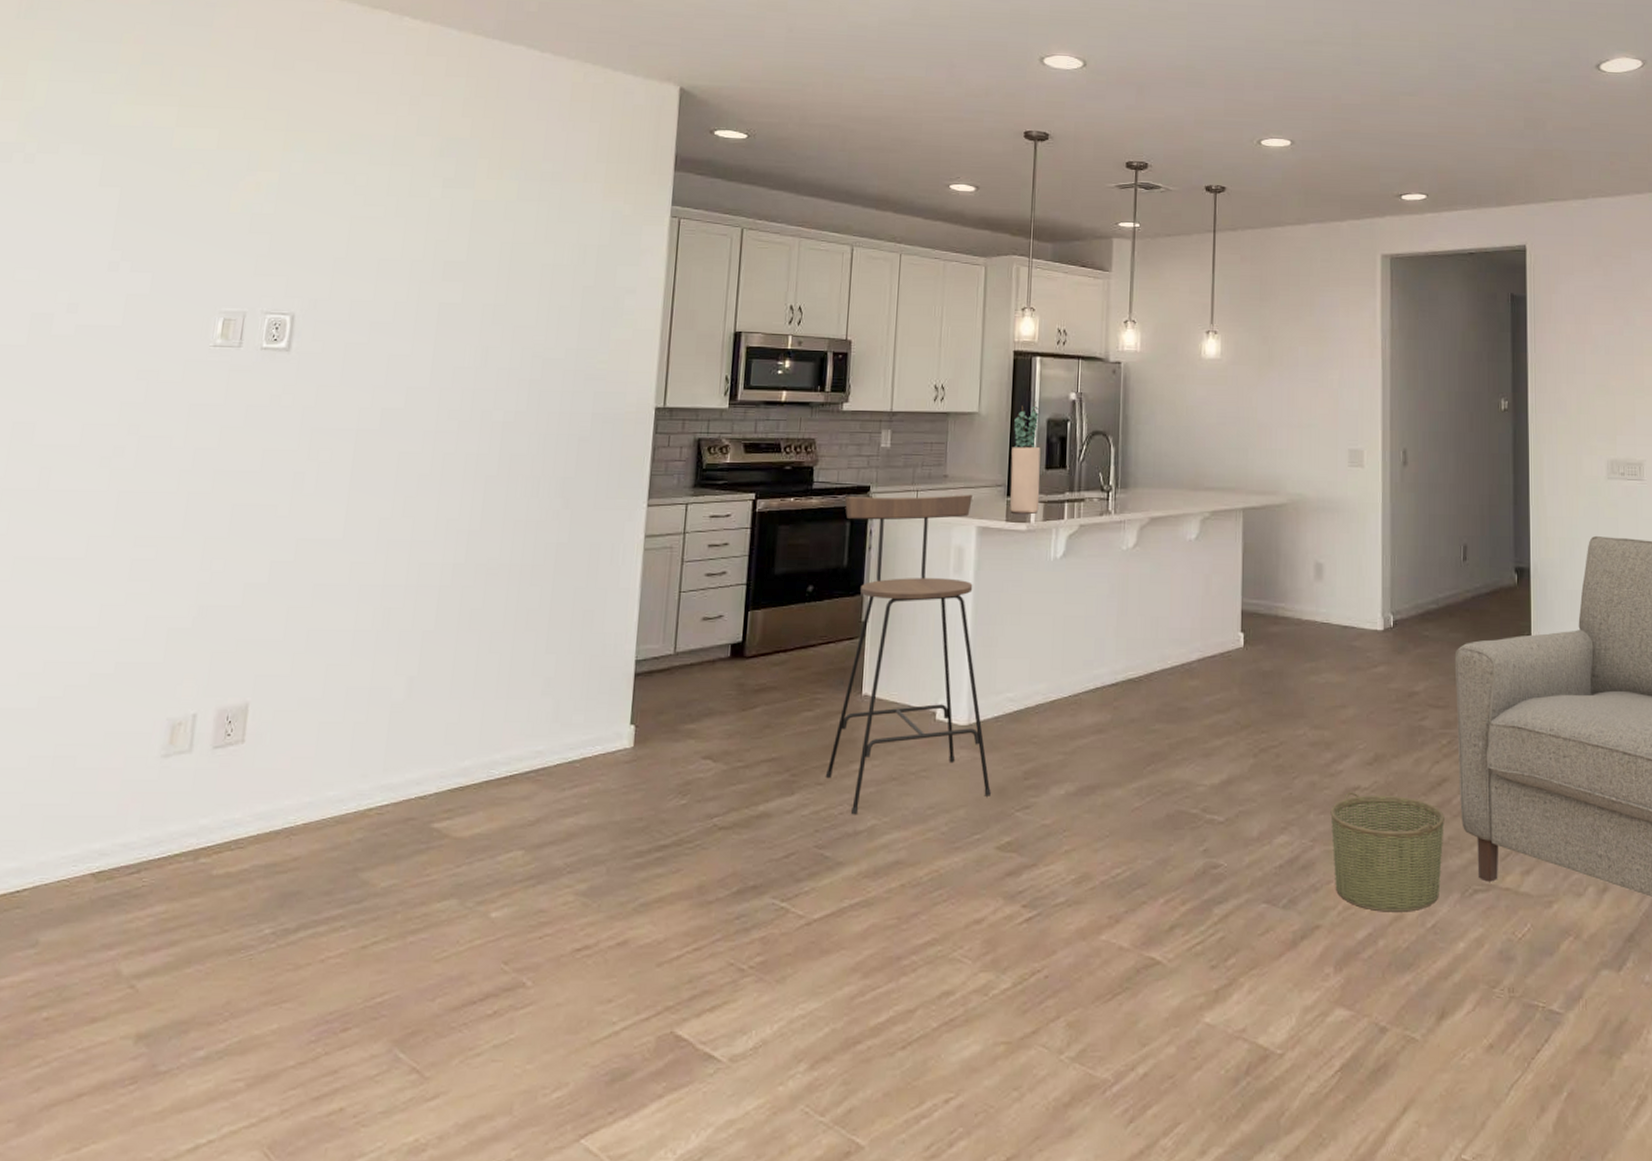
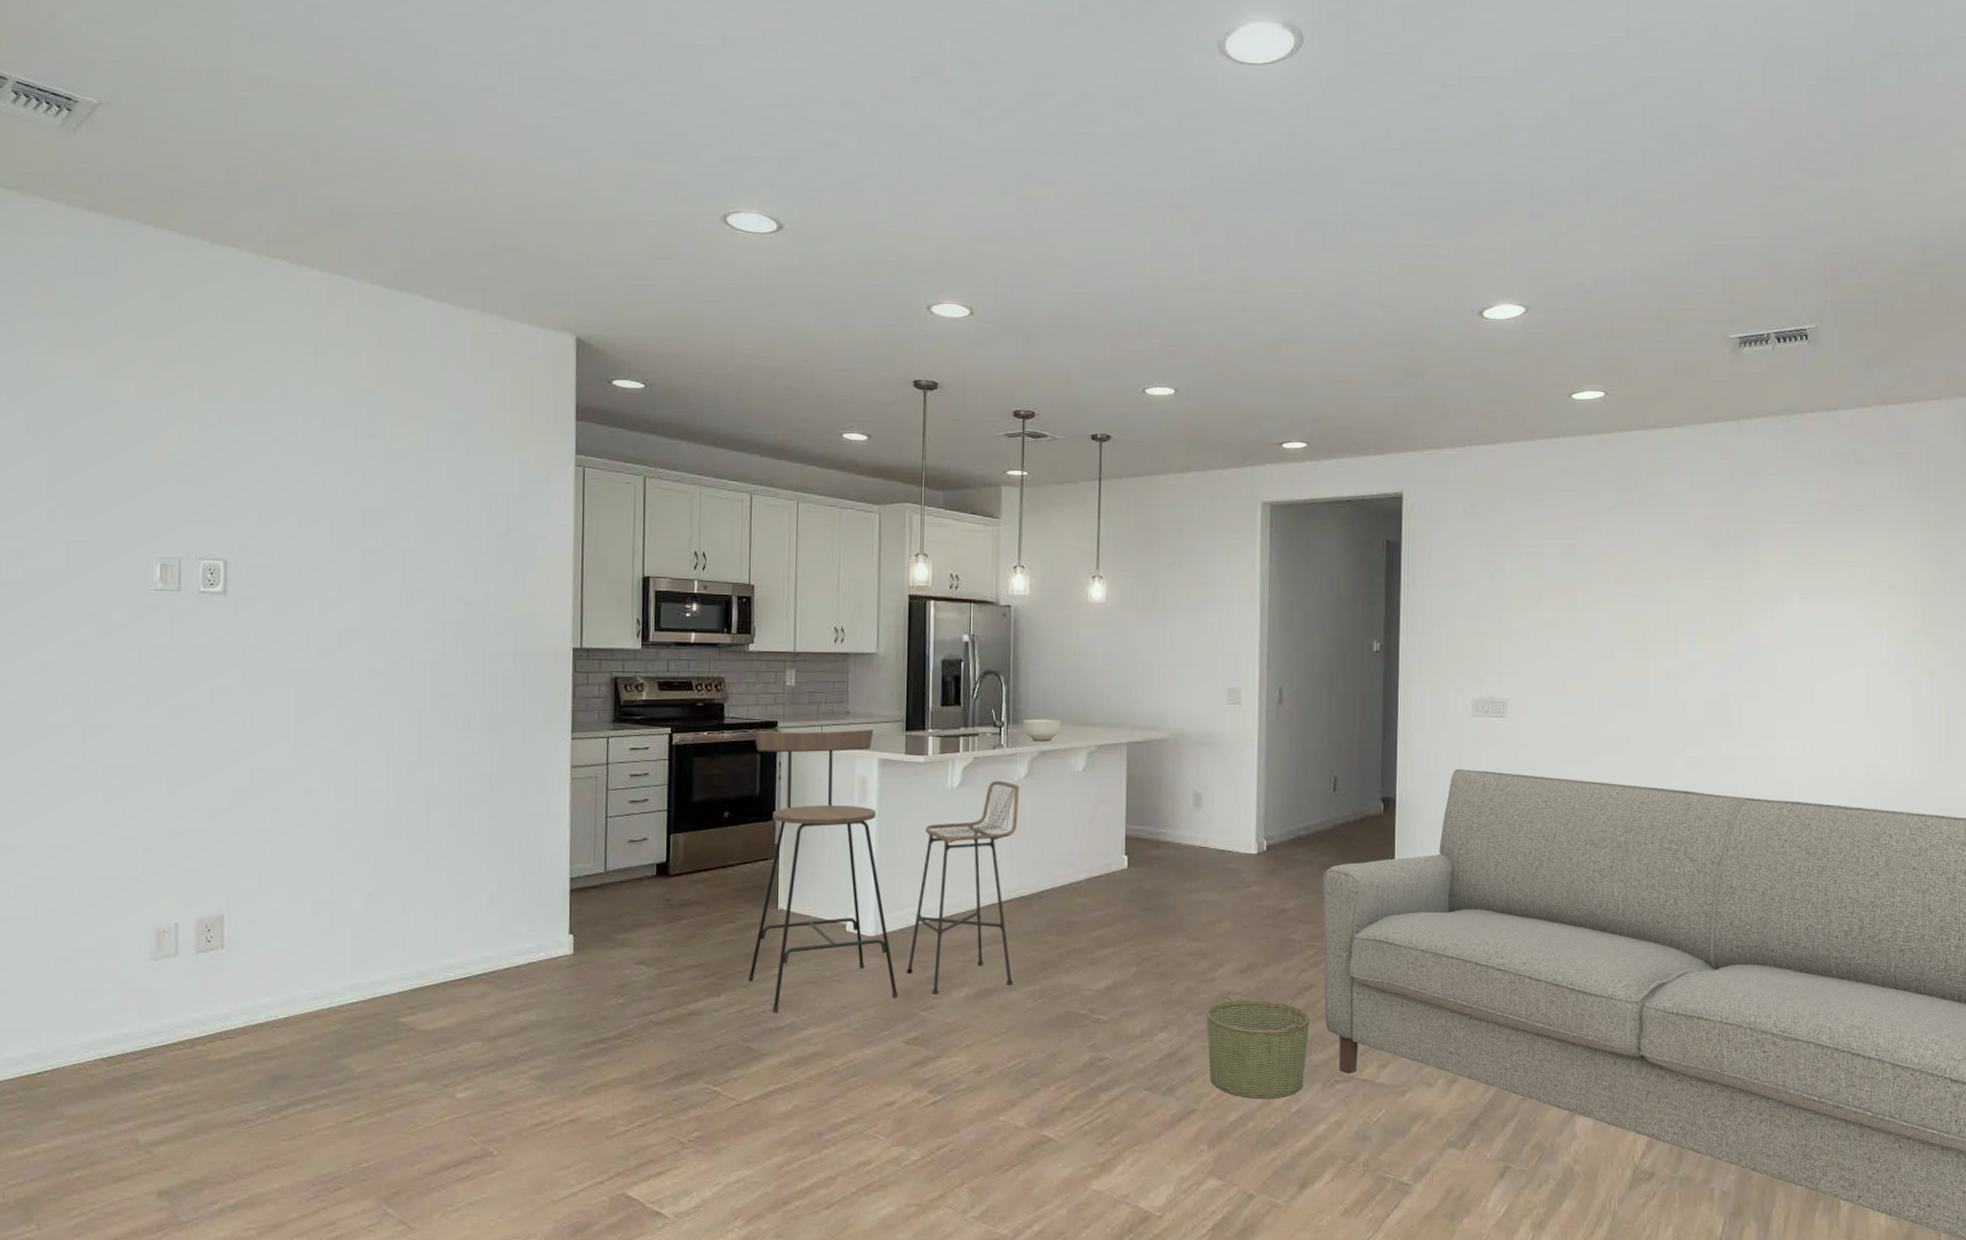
bar stool: none [1000,550,1128,792] -> present [906,780,1020,995]
vase: present [1010,402,1041,514] -> none [908,643,937,747]
bowl: none [1132,482,1173,507] -> present [1022,719,1062,741]

